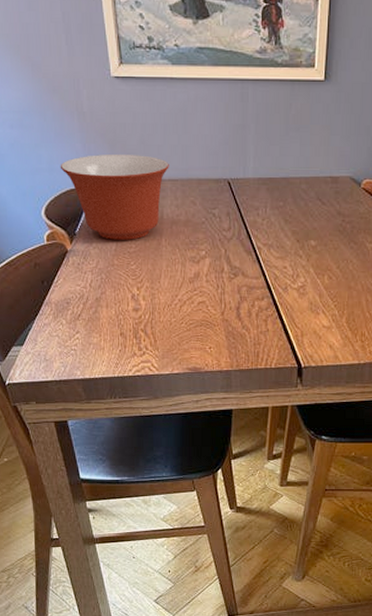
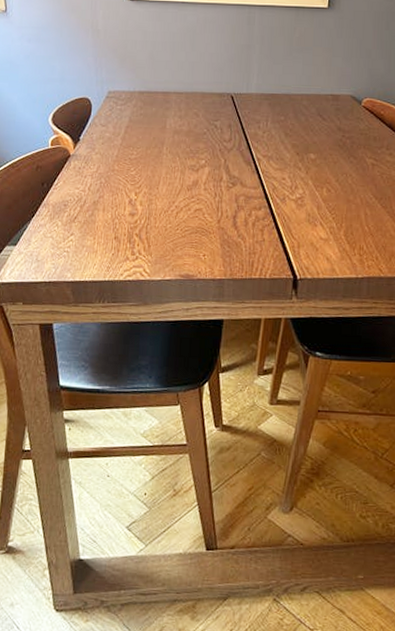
mixing bowl: present [60,153,169,240] -> none [71,67,175,147]

